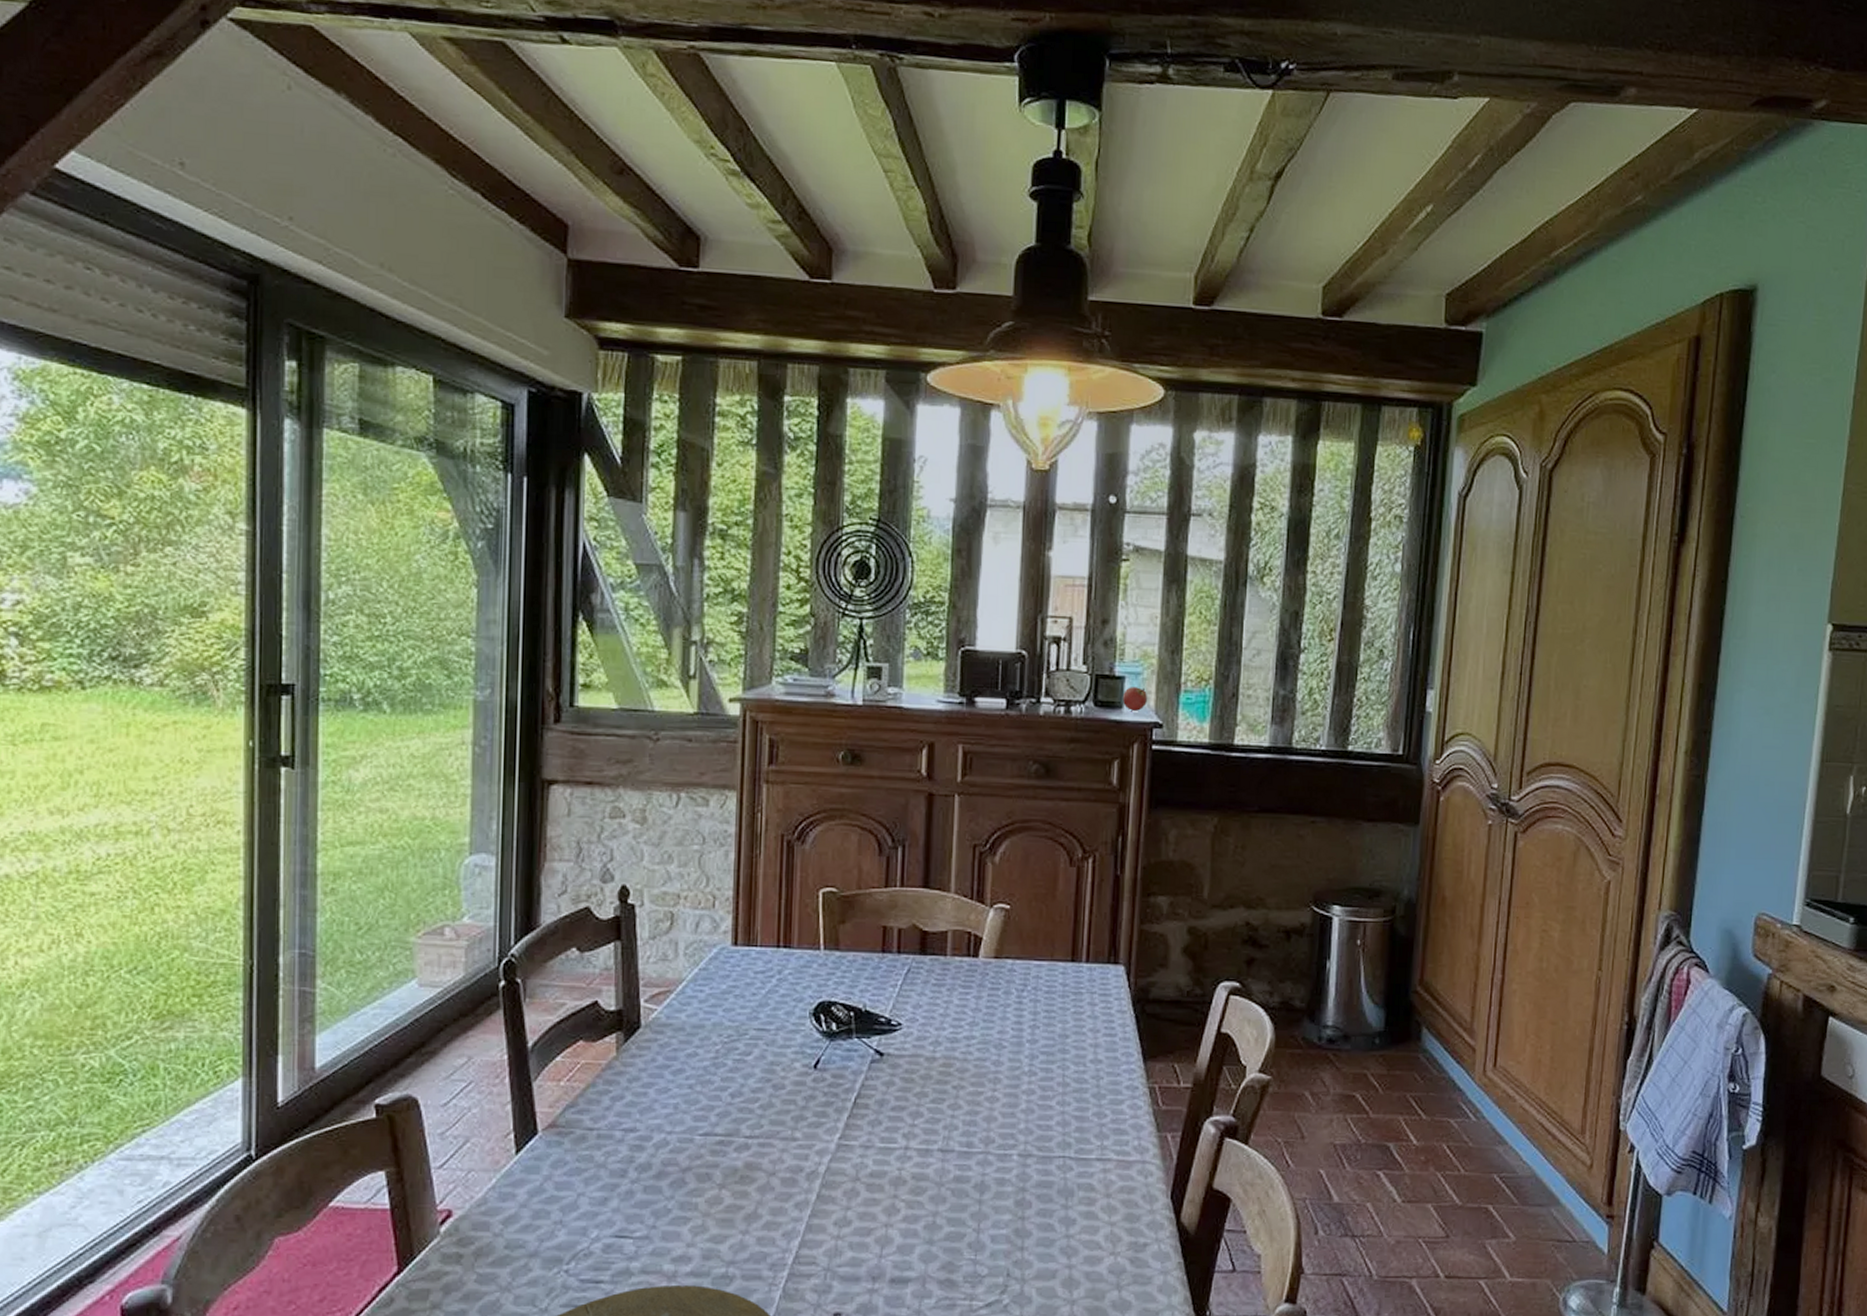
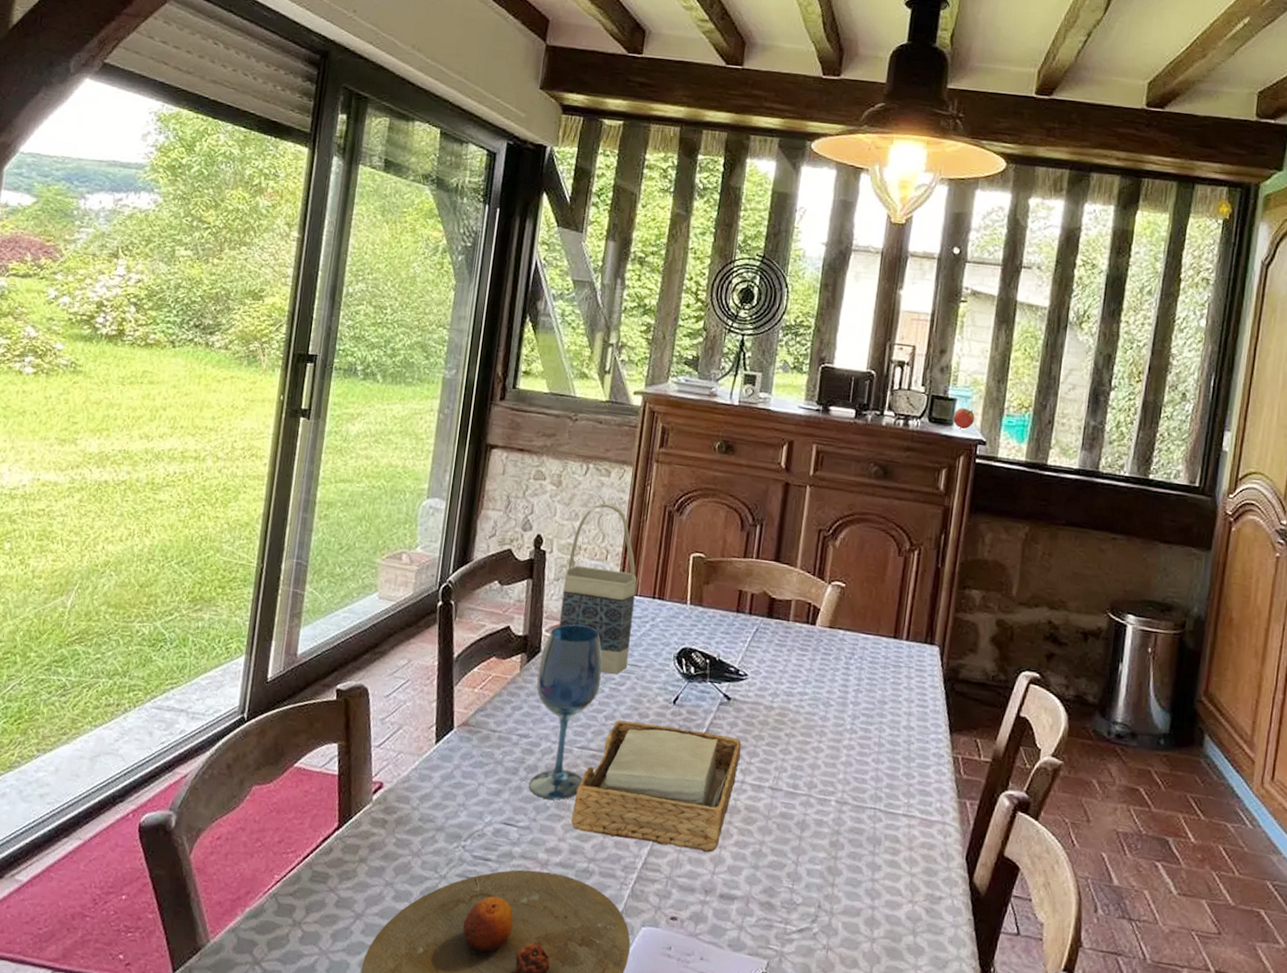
wineglass: none [640,989,722,1200] -> present [528,624,603,800]
bag: none [660,838,755,1043] -> present [558,503,637,674]
napkin holder: none [701,1095,902,1233] -> present [571,720,742,852]

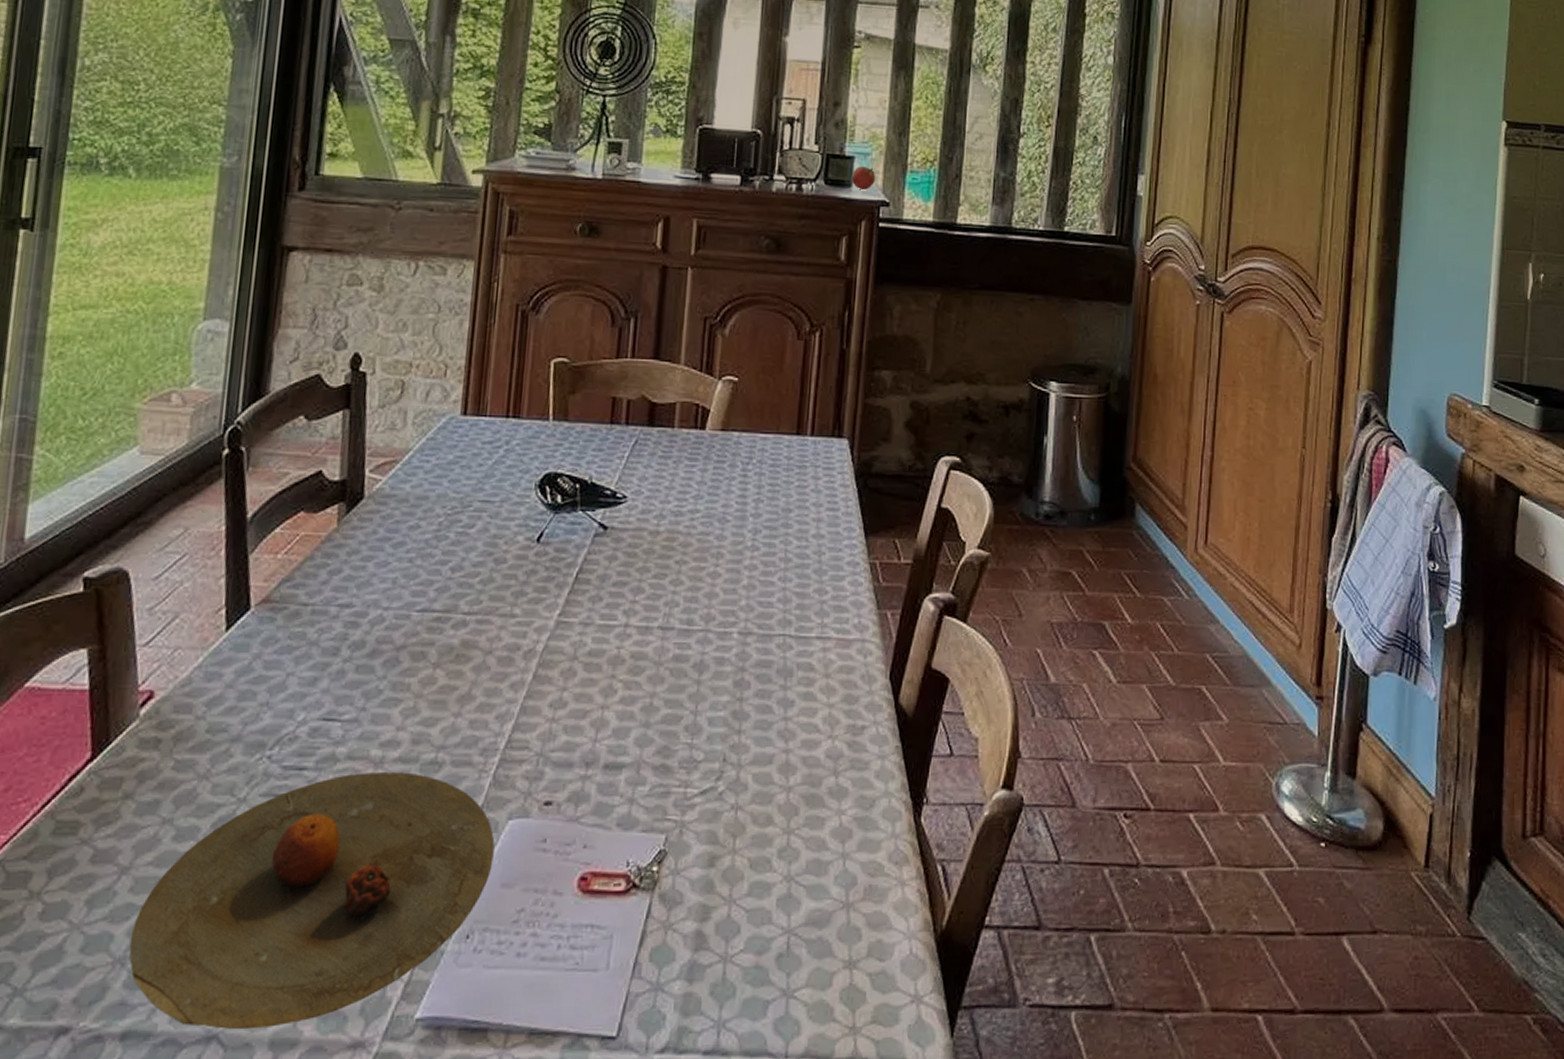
wineglass: present [528,624,603,800] -> none [354,459,445,680]
bag: present [558,503,637,674] -> none [386,307,486,515]
napkin holder: present [571,720,742,852] -> none [412,570,623,716]

